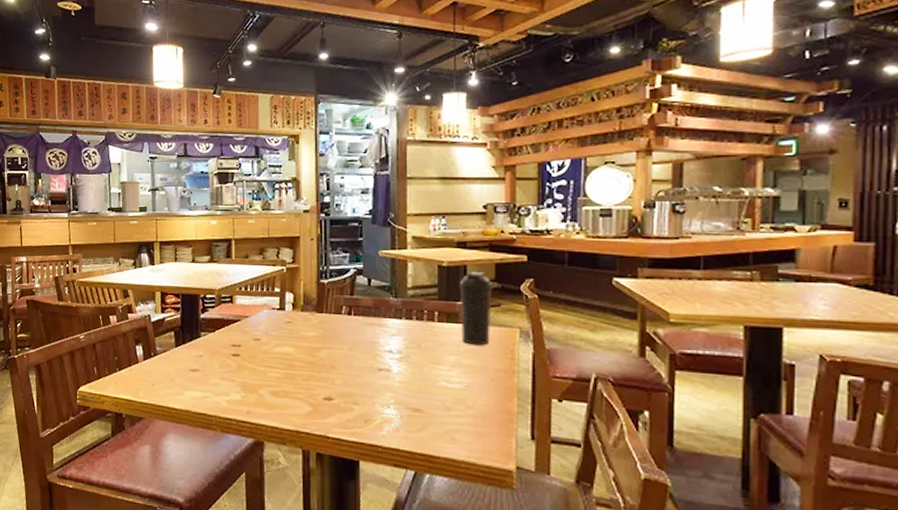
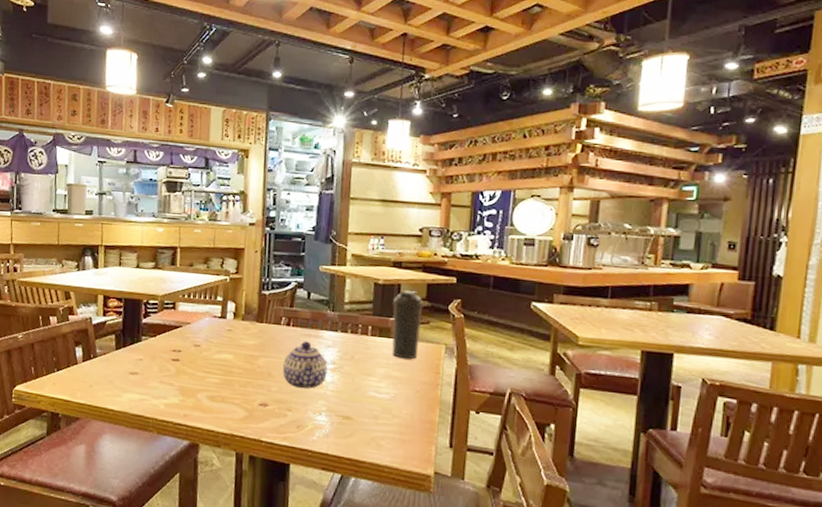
teapot: none [345,330,393,380] -> present [282,341,328,389]

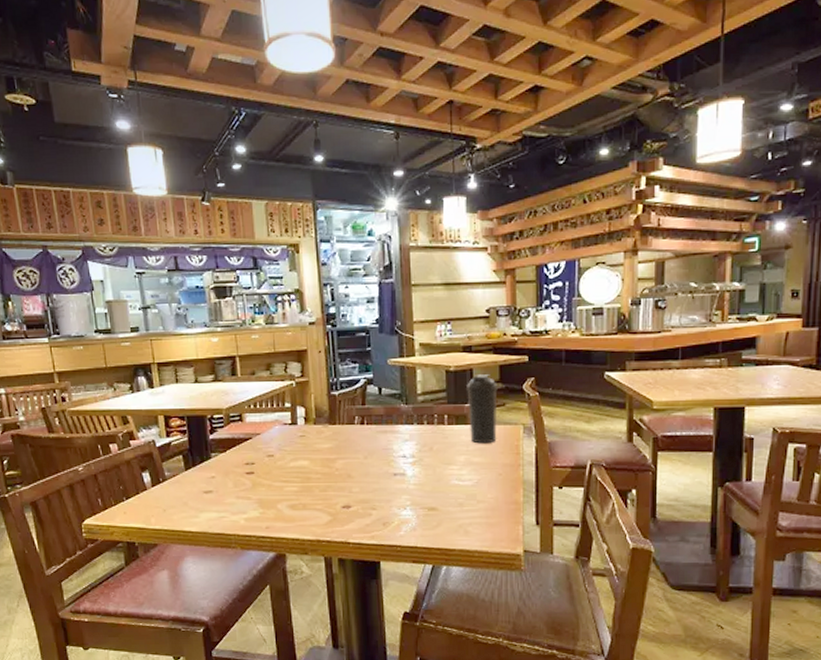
teapot: present [282,341,328,389] -> none [361,438,408,485]

